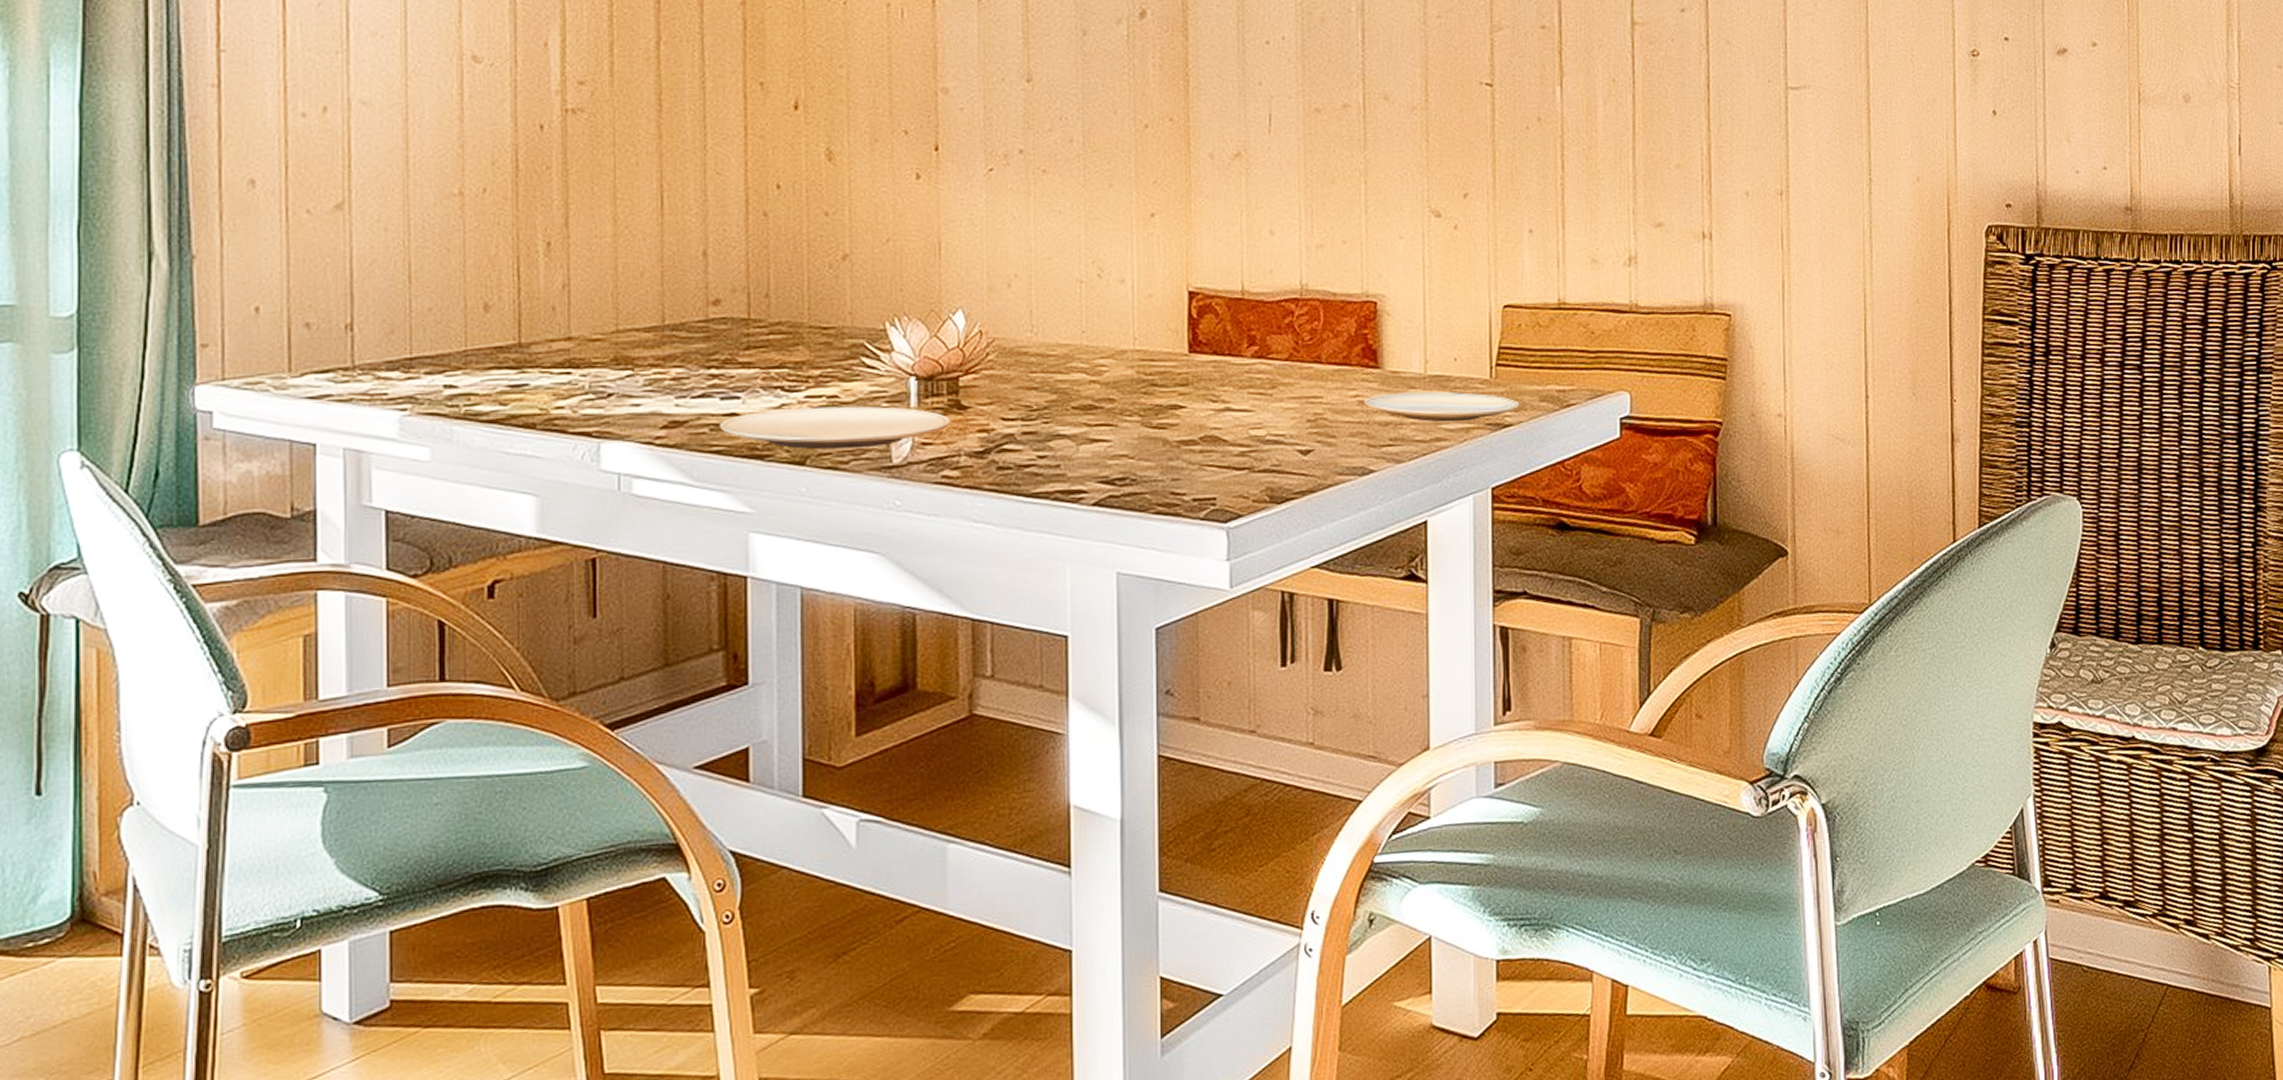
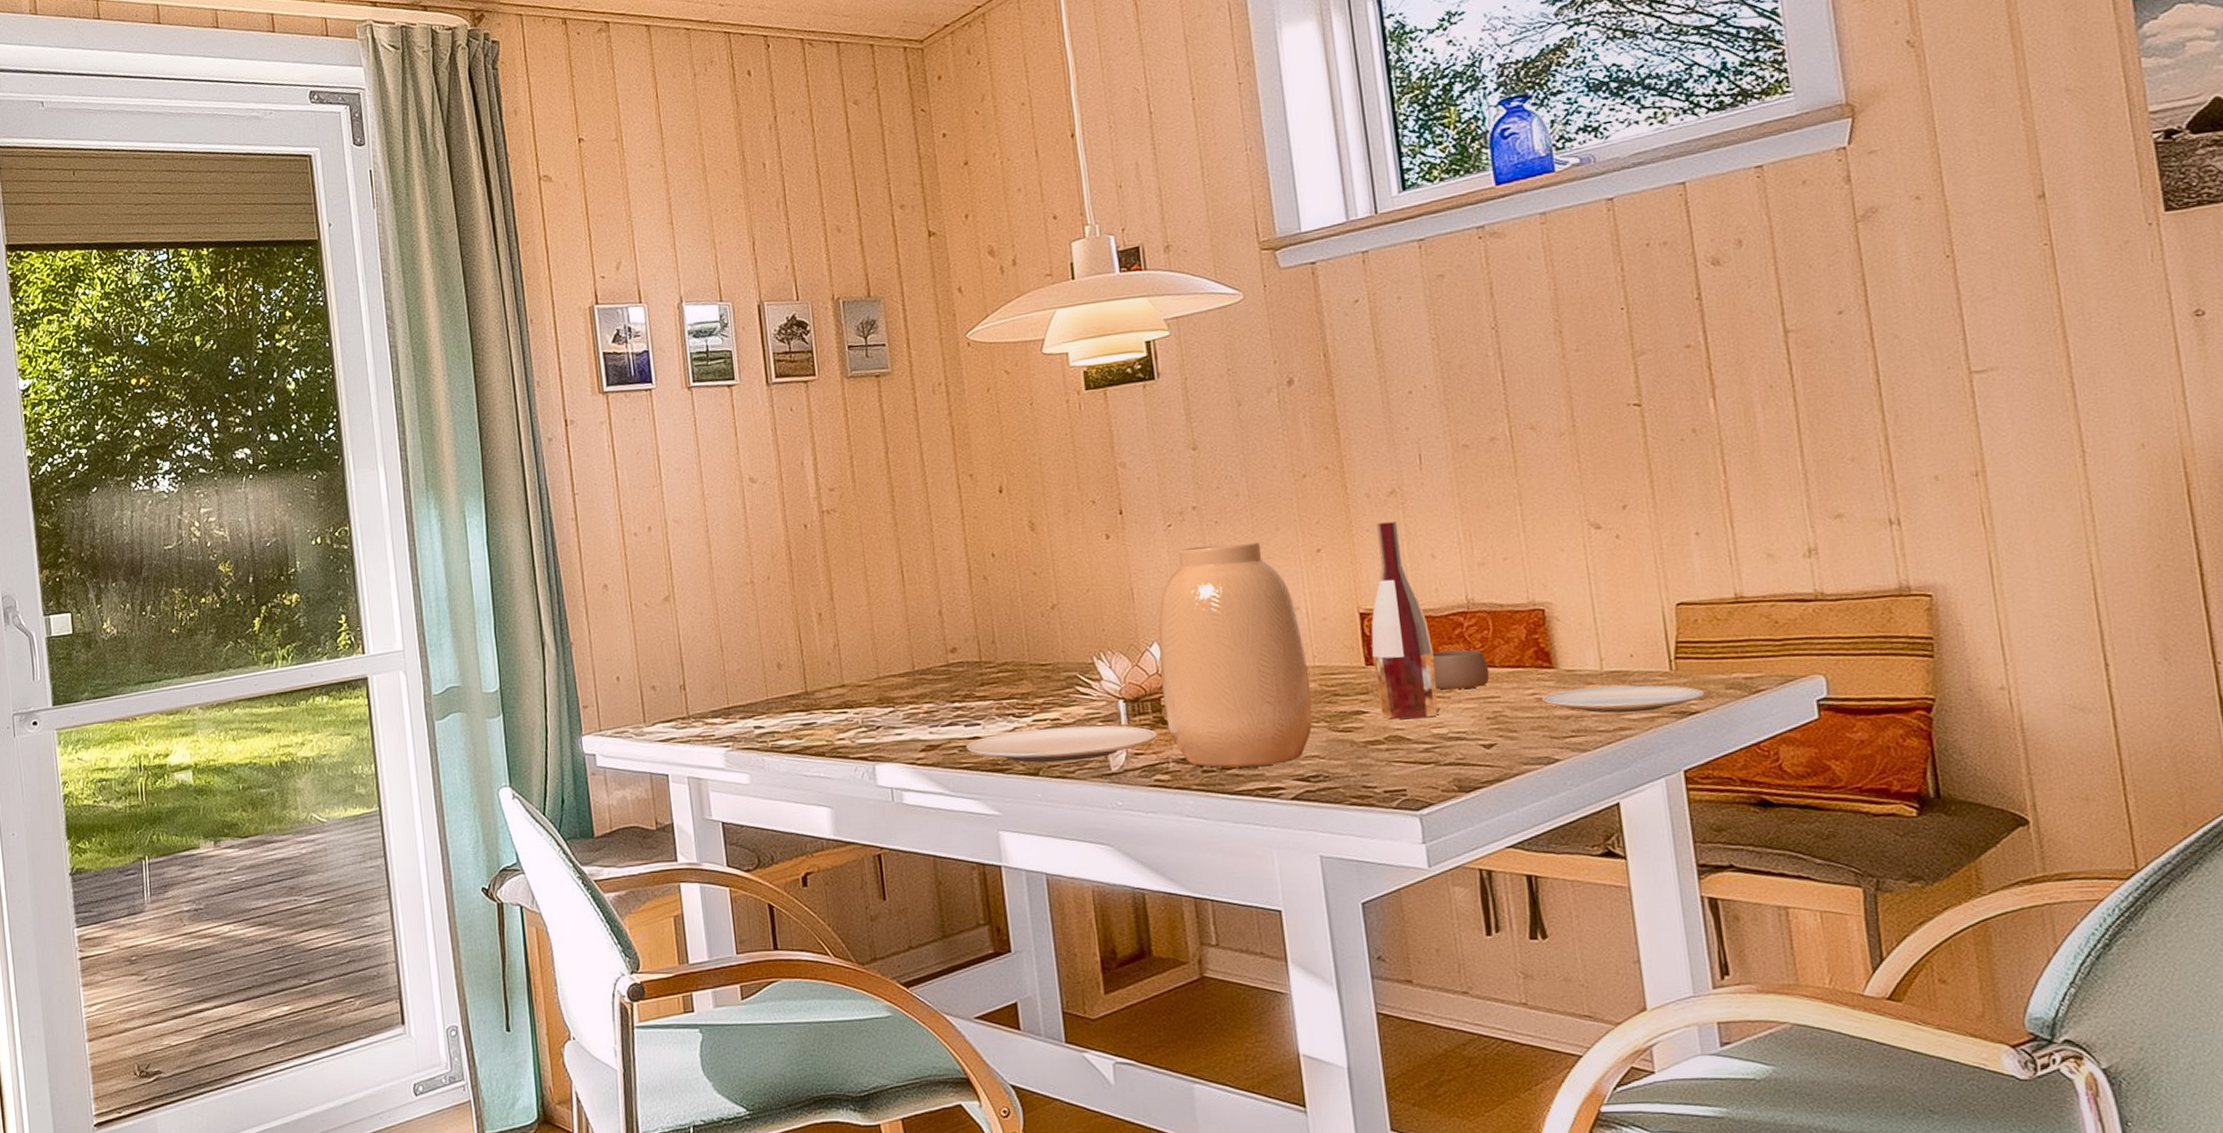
vase: none [963,197,1127,465] -> present [1158,541,1313,768]
wine bottle: none [1196,189,1260,418] -> present [1371,521,1440,719]
cup: none [1259,341,1315,386] -> present [1432,649,1490,690]

